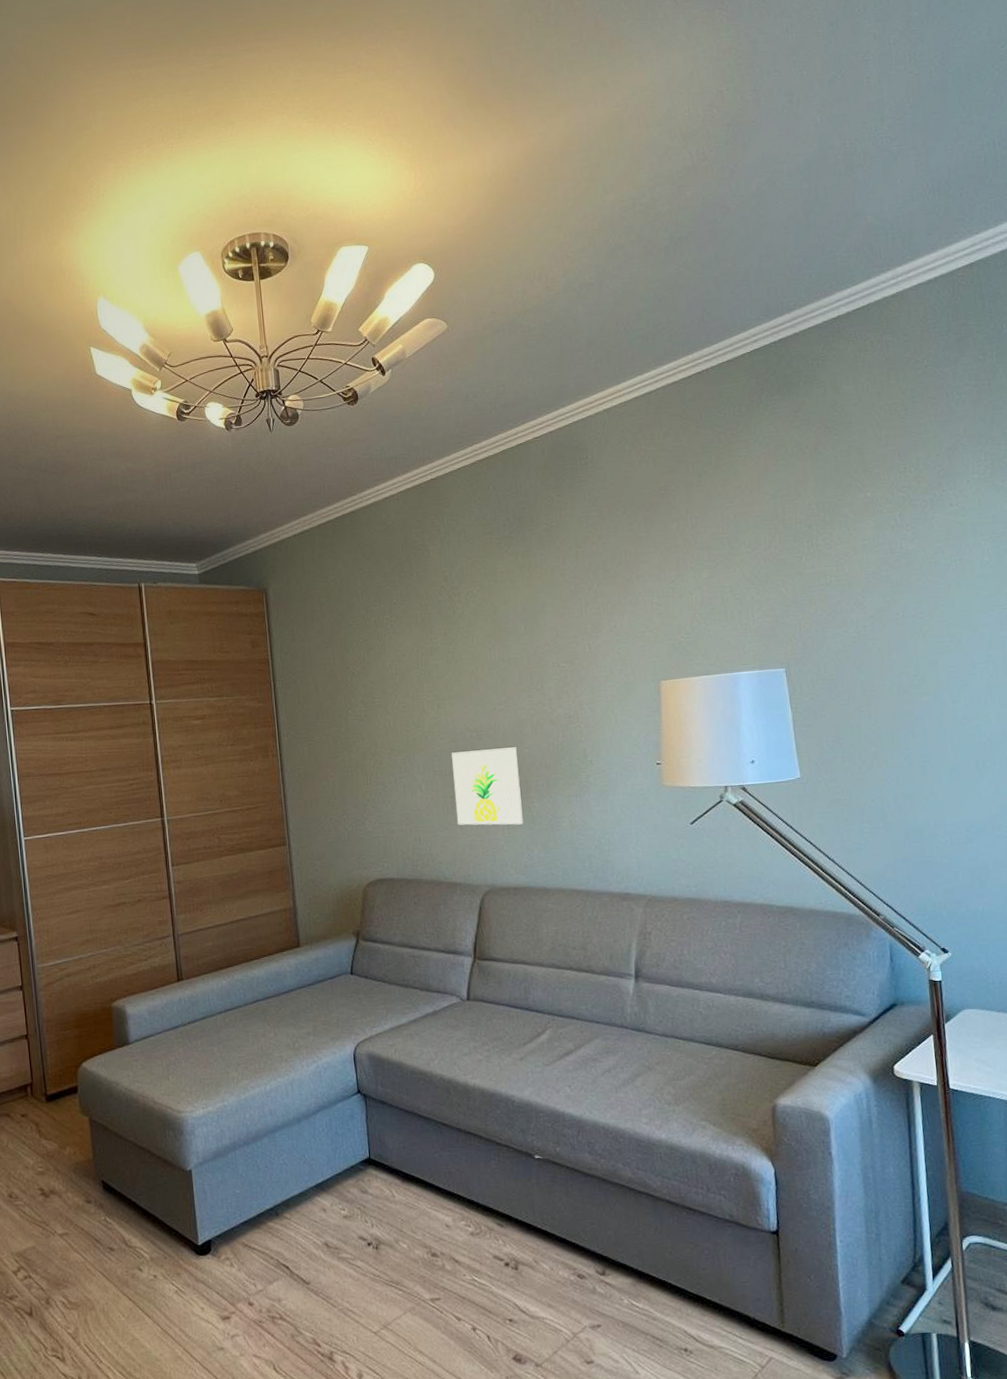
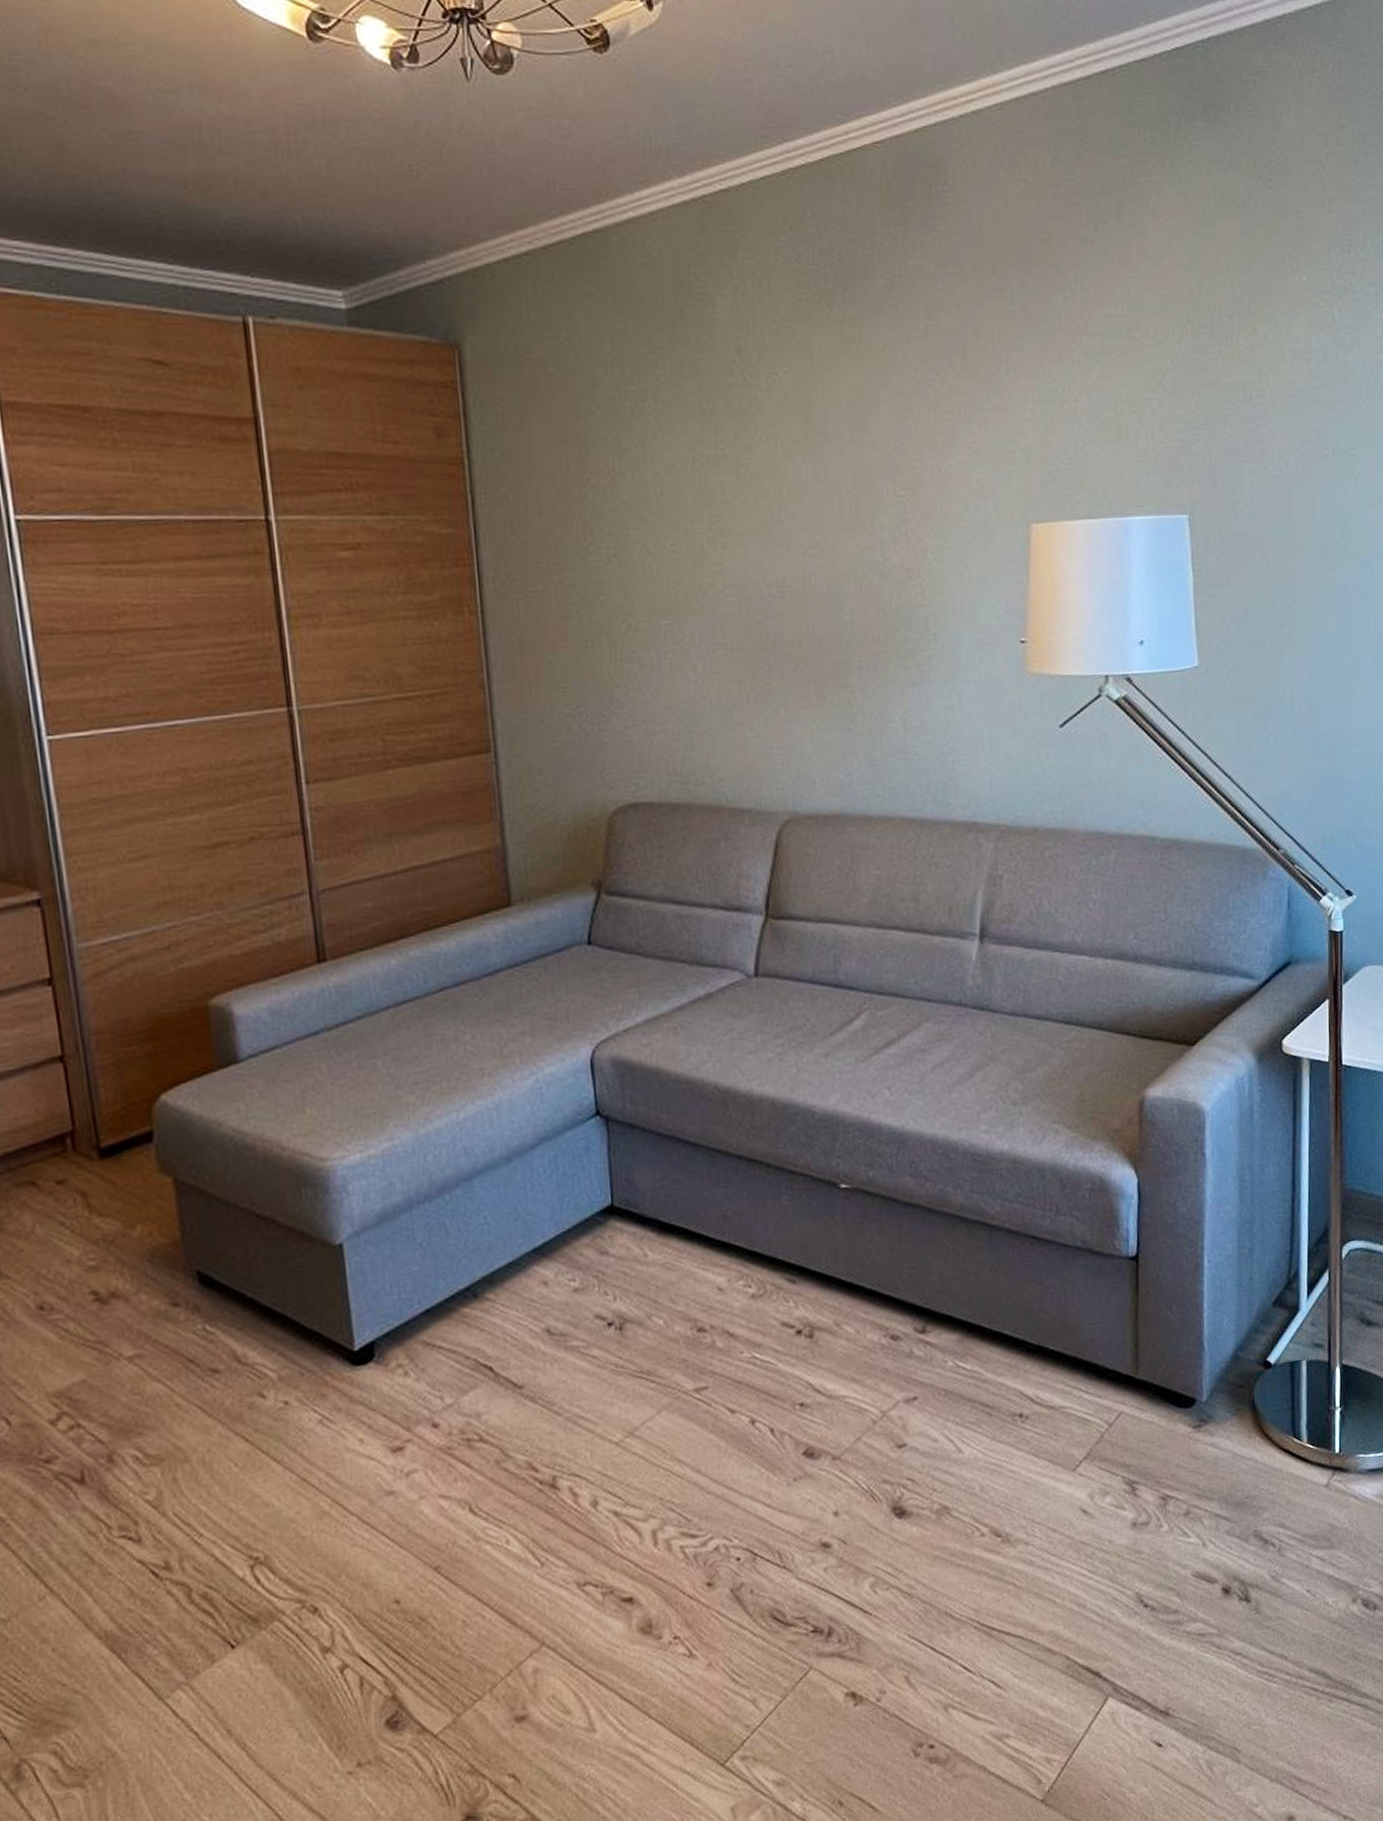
wall art: present [451,747,523,825] -> none [741,611,840,726]

